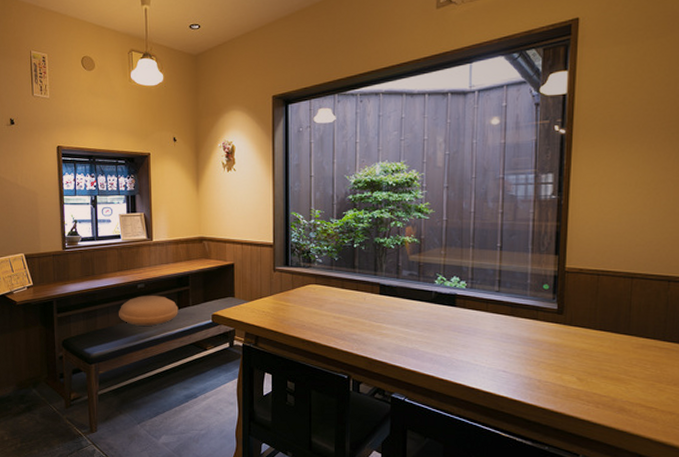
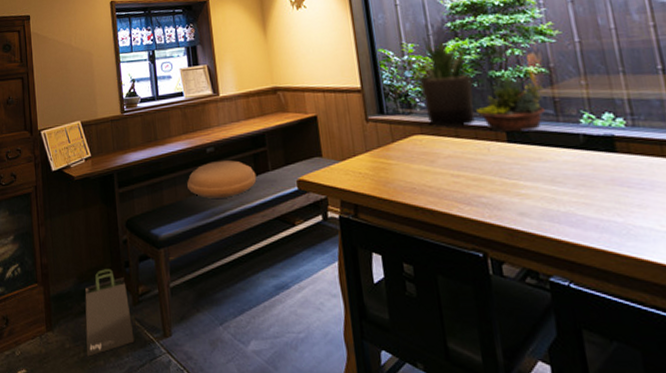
shopping bag: none [22,379,65,447] -> present [85,269,135,357]
planter: none [319,206,361,280] -> present [418,38,475,127]
succulent planter: none [361,243,414,287] -> present [476,76,546,132]

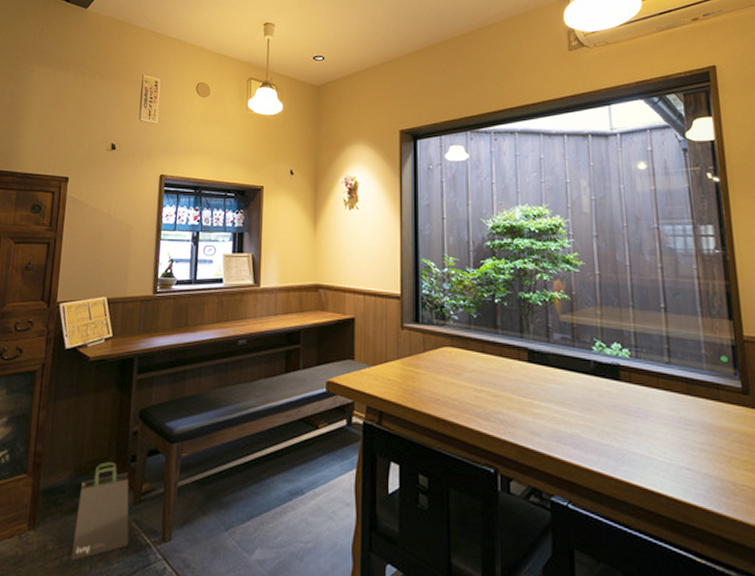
seat cushion: present [187,160,257,198] -> none [213,354,286,394]
planter: present [418,38,475,127] -> none [454,253,503,342]
succulent planter: present [476,76,546,132] -> none [504,298,565,353]

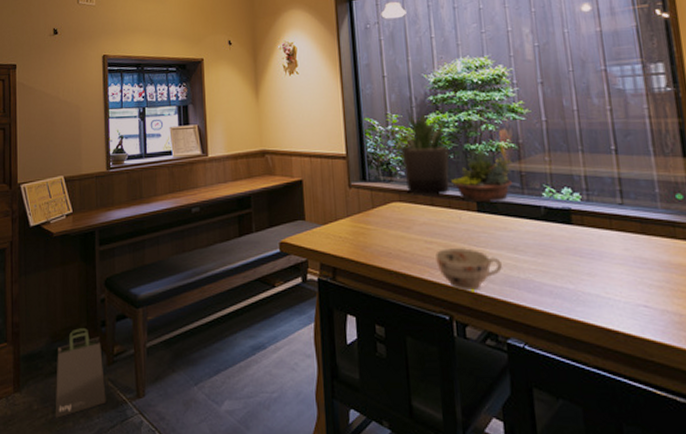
planter: none [454,253,503,342] -> present [399,109,449,196]
teacup: none [484,398,549,444] -> present [435,248,502,291]
succulent planter: none [504,298,565,353] -> present [451,149,513,203]

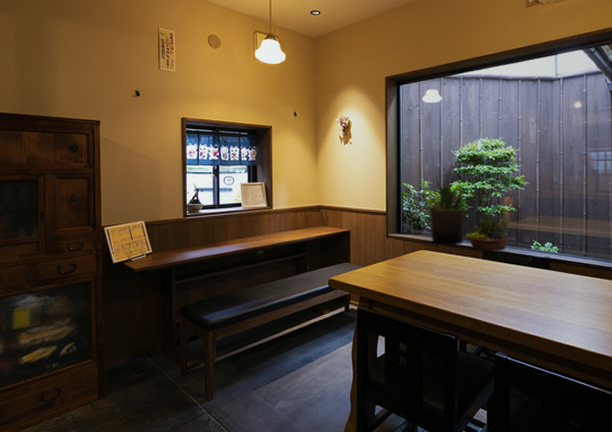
shopping bag: present [55,328,106,418] -> none [135,347,180,418]
teacup: present [435,248,502,291] -> none [449,286,497,318]

